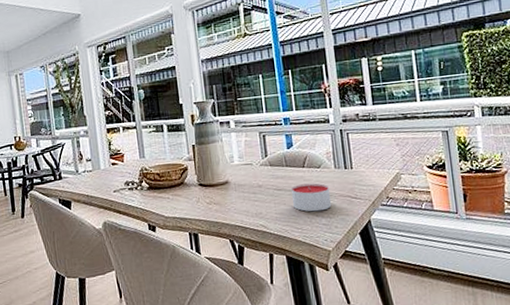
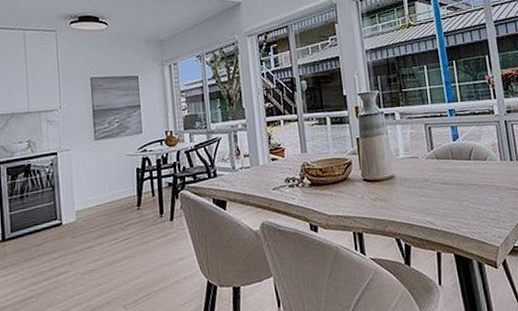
candle: present [291,183,332,212] -> none [457,176,499,206]

